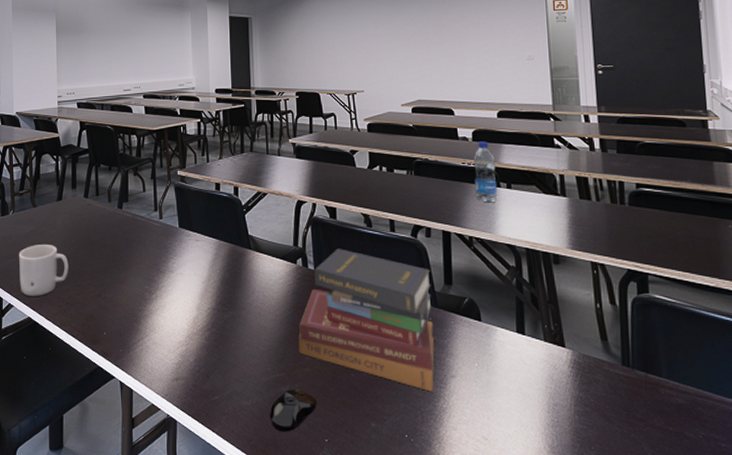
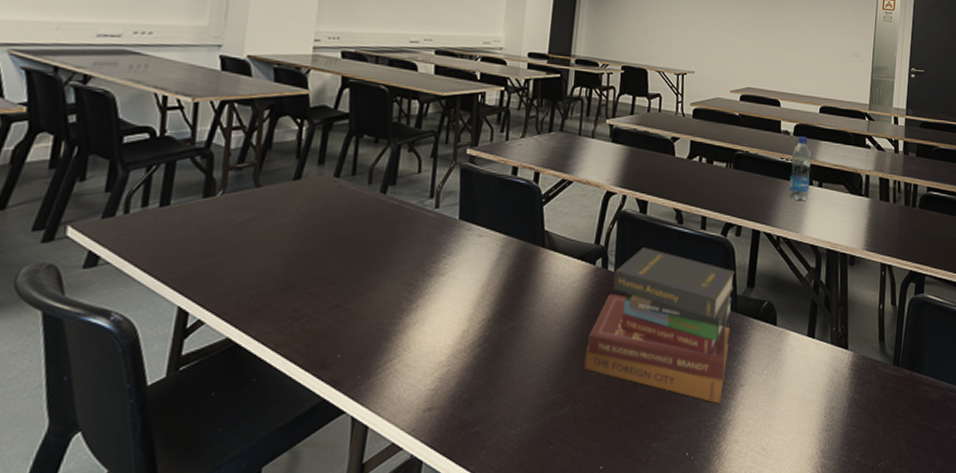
mug: present [18,244,69,297] -> none [219,237,300,311]
computer mouse: present [269,389,317,432] -> none [539,411,597,463]

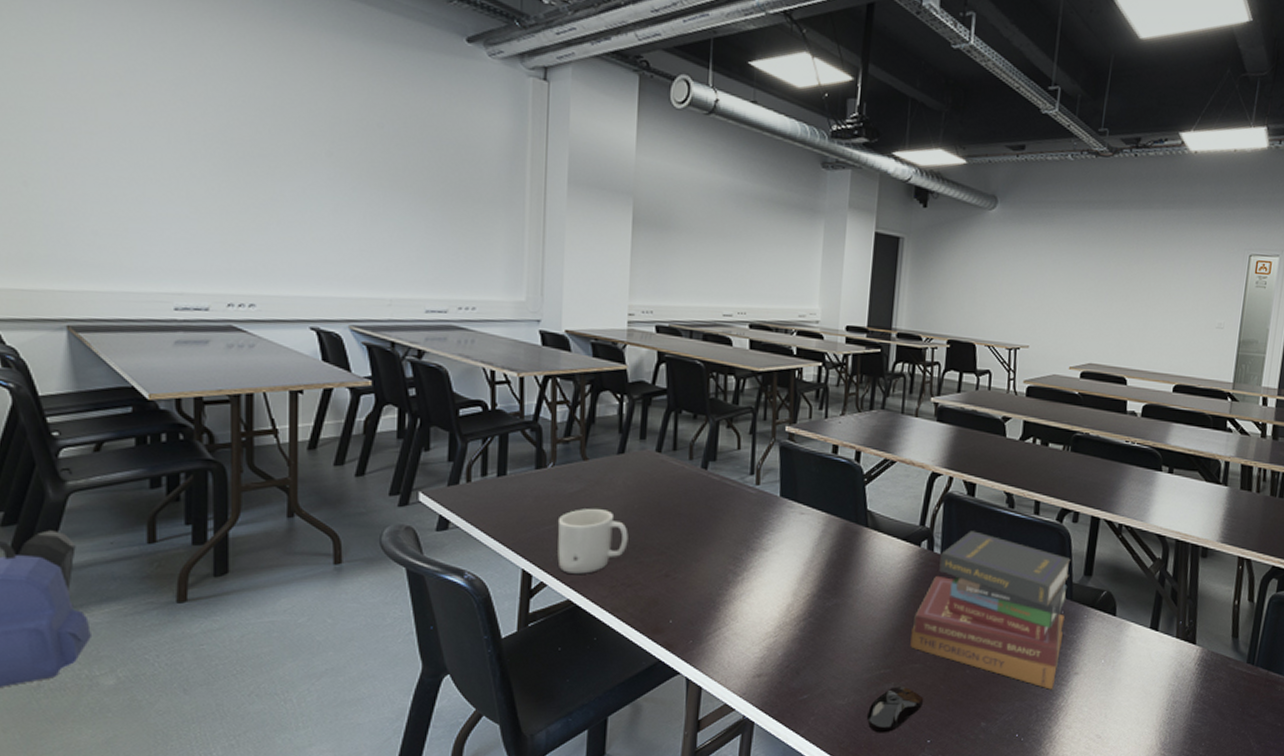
mug: none [219,237,300,311] -> present [557,508,629,575]
computer mouse: none [539,411,597,463] -> present [866,687,924,733]
bottle: present [789,136,812,201] -> none [1133,418,1162,488]

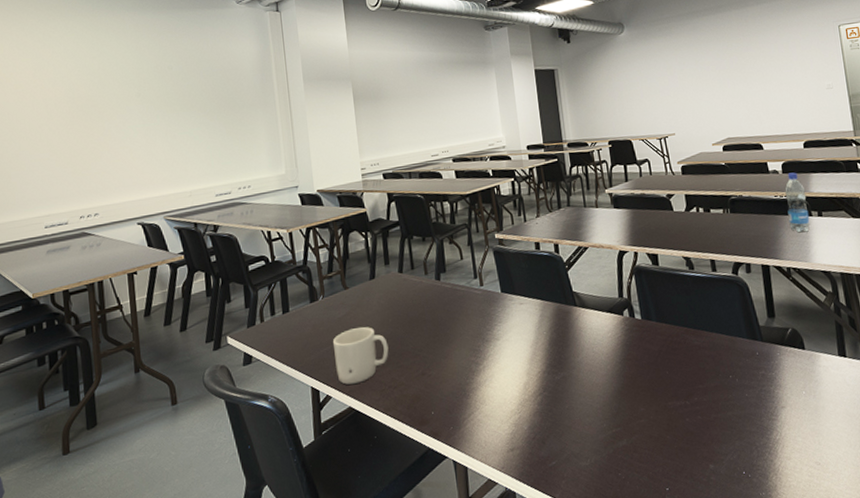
computer mouse: present [866,687,924,733] -> none [608,441,656,488]
books: present [910,531,1071,690] -> none [631,294,766,426]
bottle: none [1133,418,1162,488] -> present [784,172,810,233]

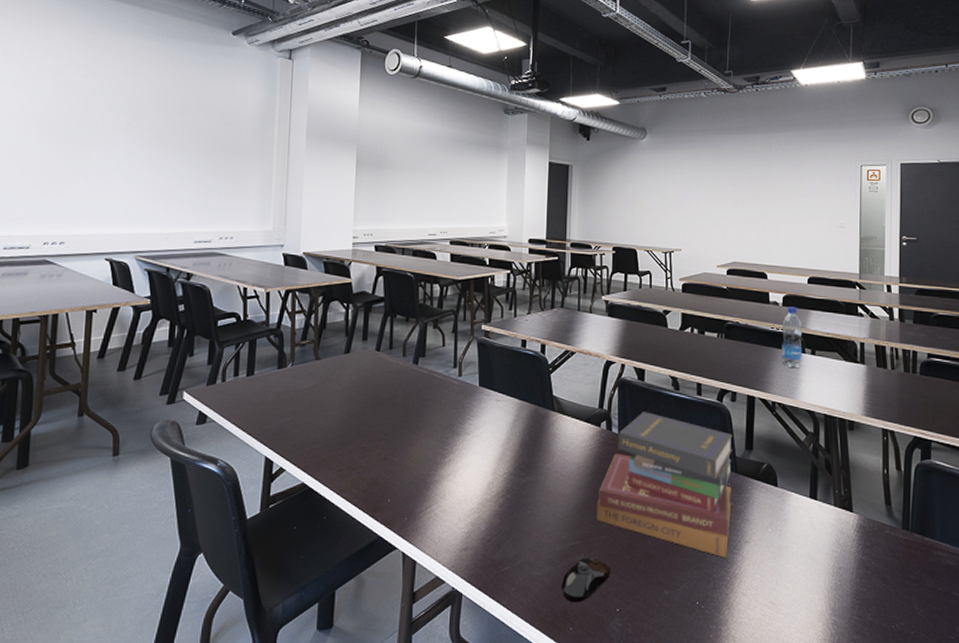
mug: present [332,326,389,386] -> none [294,401,353,461]
computer mouse: none [608,441,656,488] -> present [561,557,611,603]
books: none [631,294,766,426] -> present [596,412,733,558]

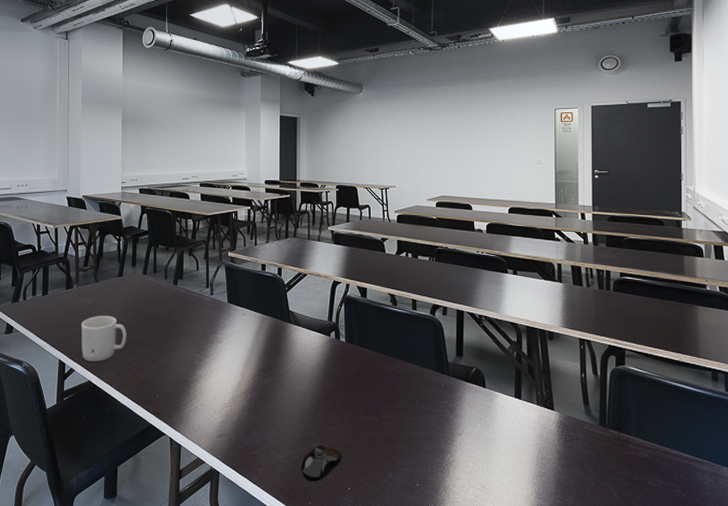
mug: none [294,401,353,461] -> present [80,315,127,363]
books: present [596,412,733,558] -> none [329,324,445,448]
bottle: present [781,306,803,369] -> none [486,233,505,287]

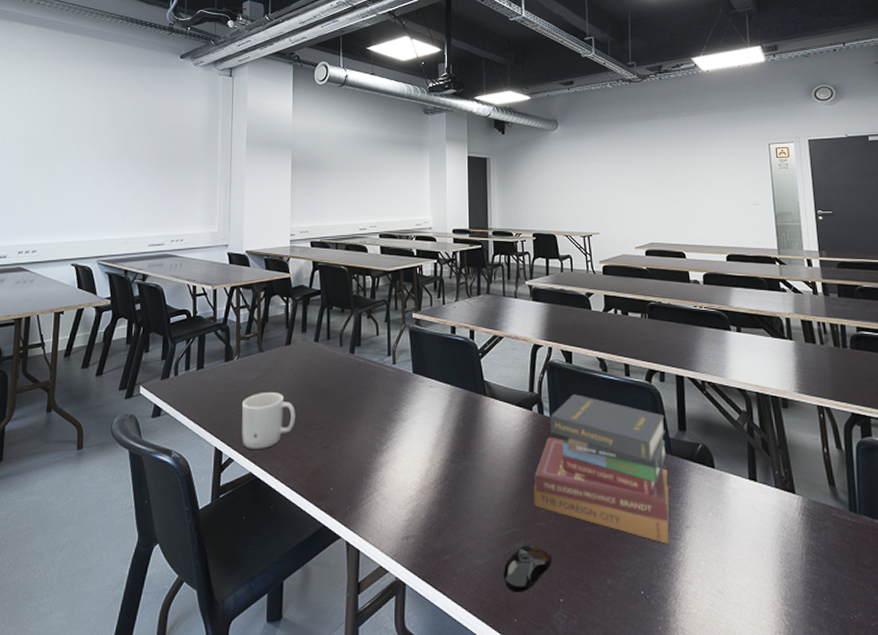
books: none [329,324,445,448] -> present [533,394,669,544]

